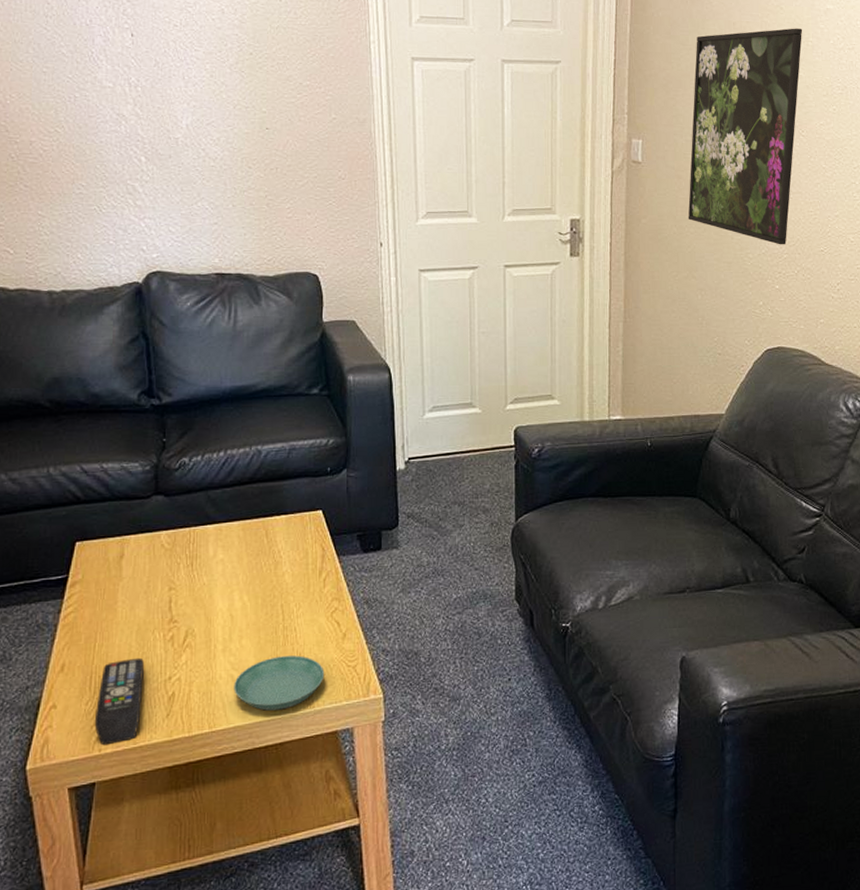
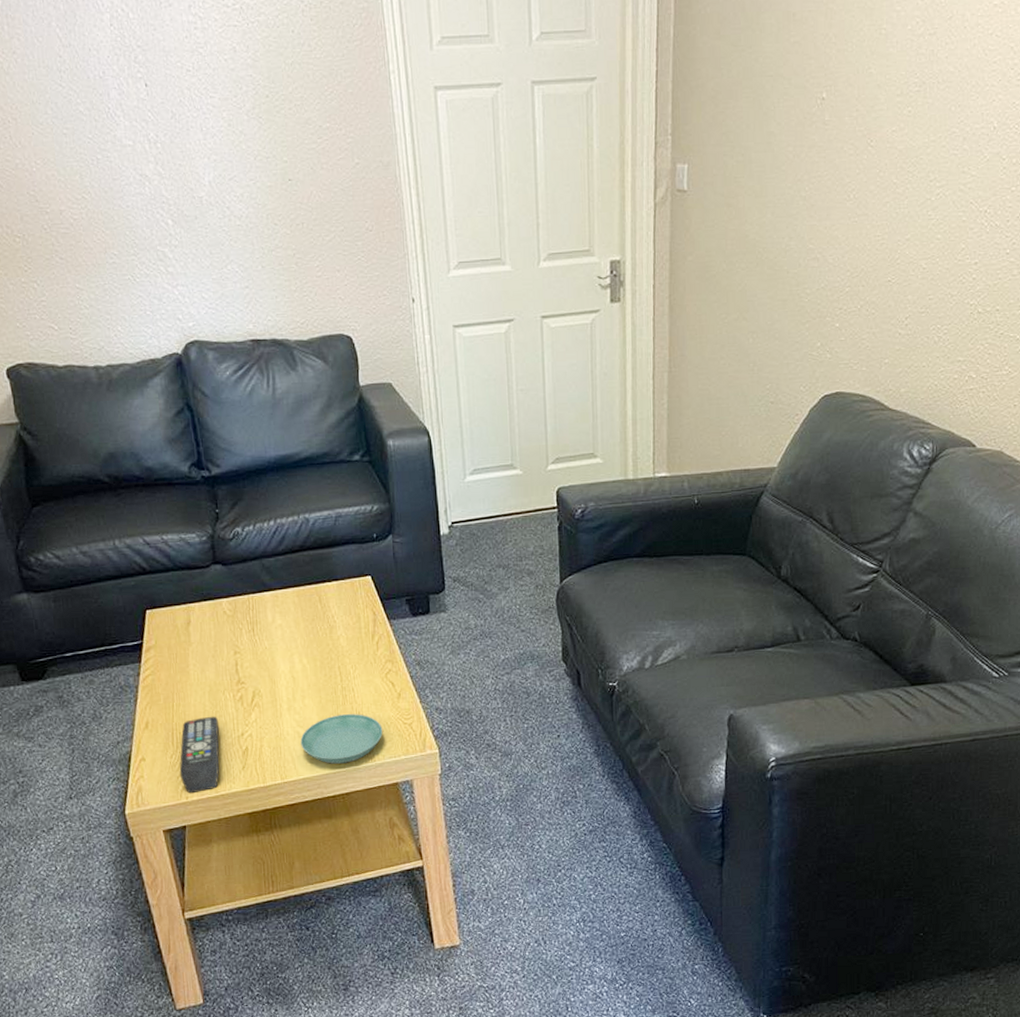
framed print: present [687,28,803,245] -> none [738,13,875,277]

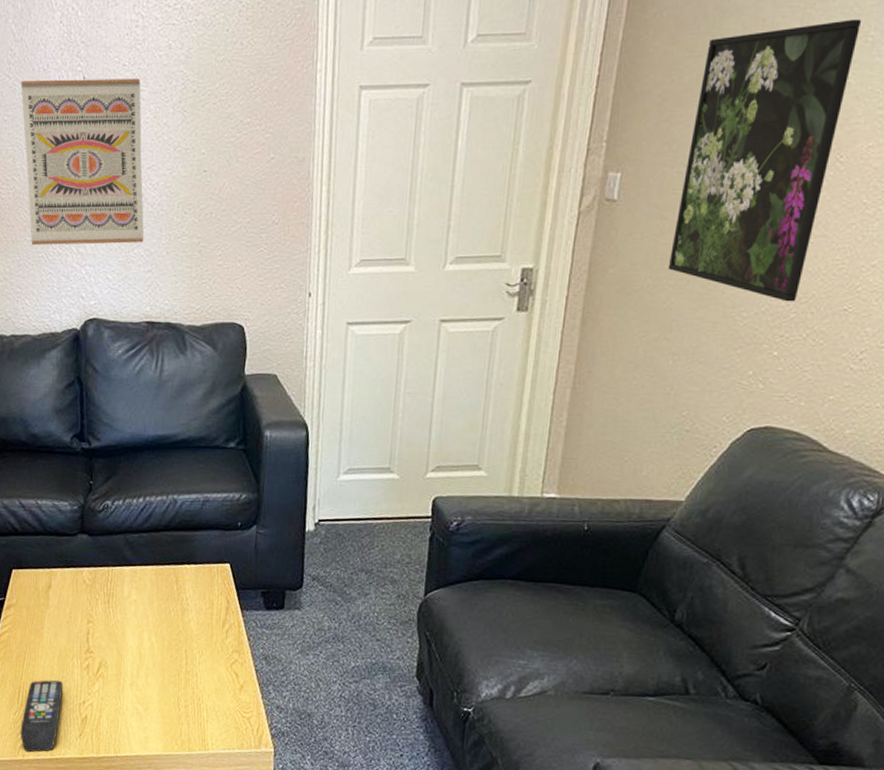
wall art: none [76,84,236,268] -> present [21,78,144,246]
saucer: present [300,714,383,764] -> none [138,697,221,748]
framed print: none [738,13,875,277] -> present [667,19,862,302]

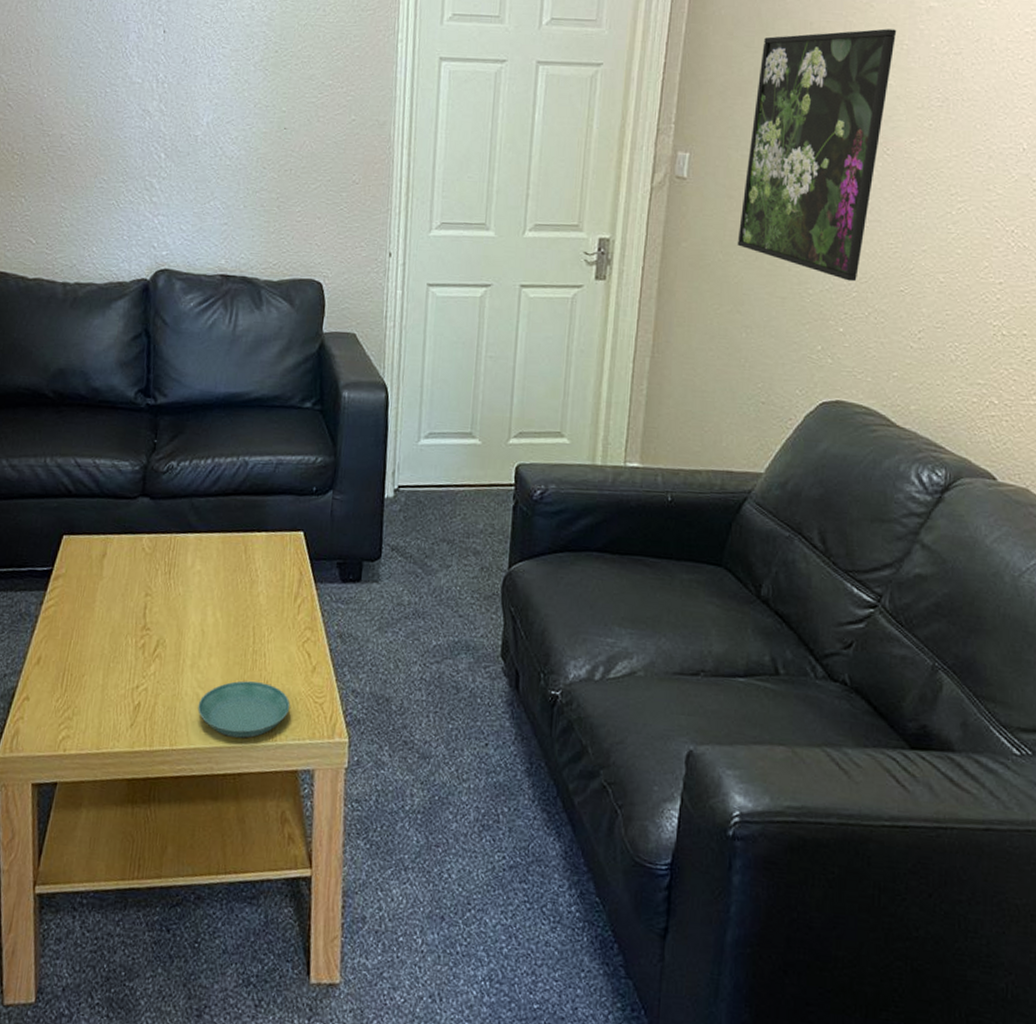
remote control: present [20,679,63,752] -> none [62,660,115,746]
wall art: present [21,78,144,246] -> none [98,30,223,196]
saucer: none [138,697,221,748] -> present [197,680,291,739]

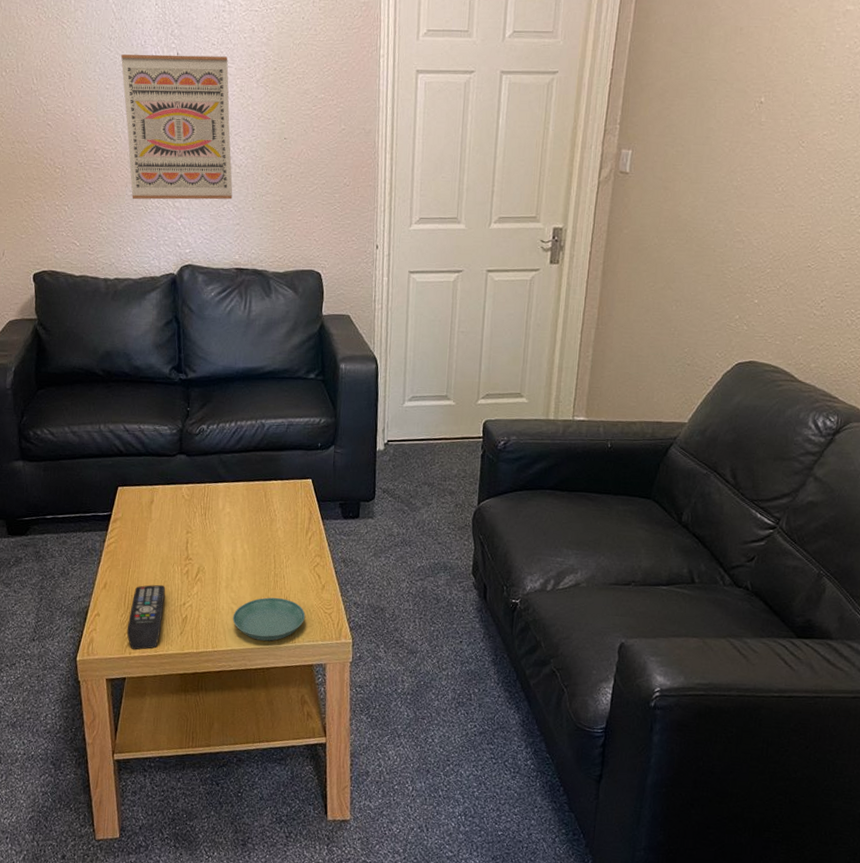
remote control: none [62,660,115,746] -> present [126,584,165,650]
wall art: none [98,30,223,196] -> present [121,54,233,200]
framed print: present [737,29,897,282] -> none [670,32,817,260]

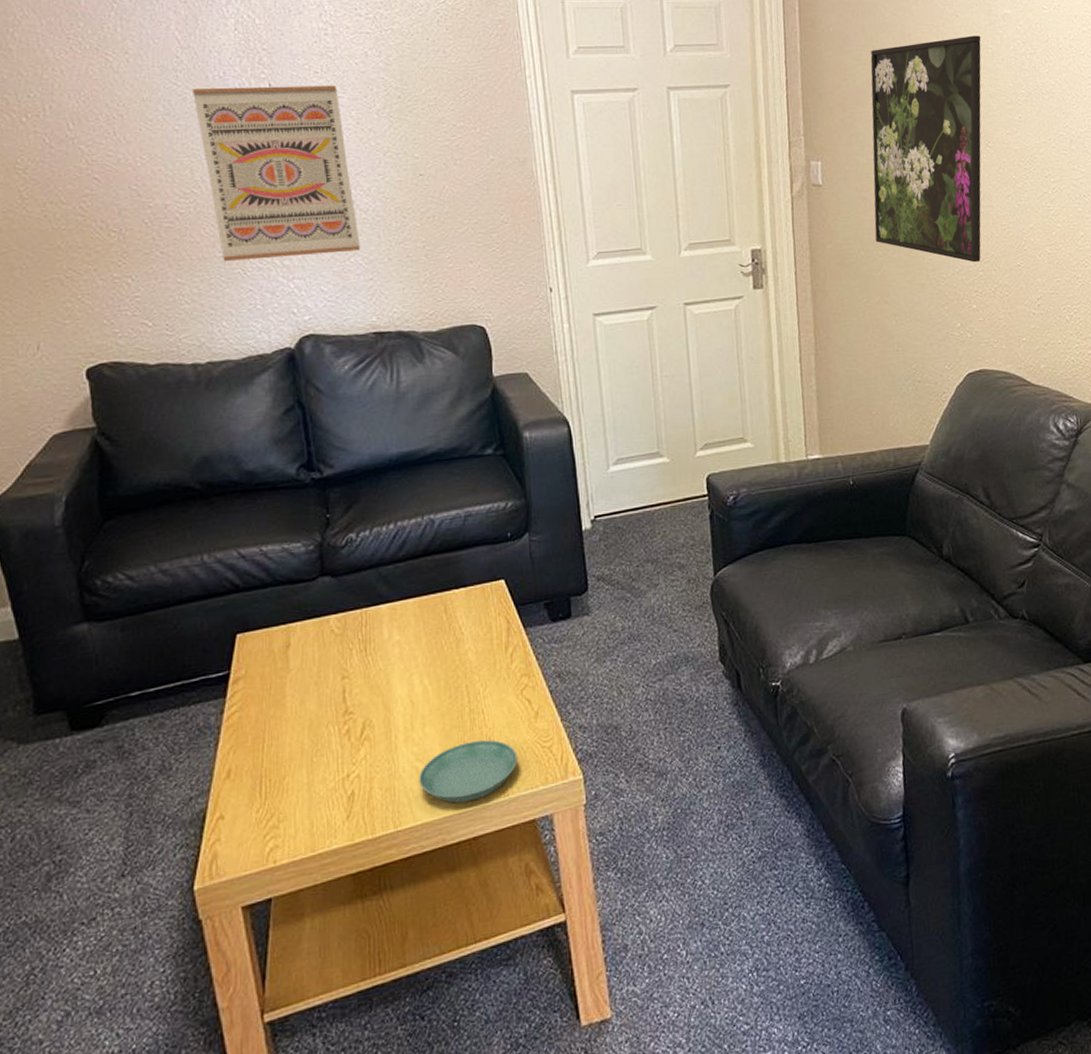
remote control: present [126,584,165,650] -> none [267,755,319,856]
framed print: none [670,32,817,260] -> present [870,35,981,263]

